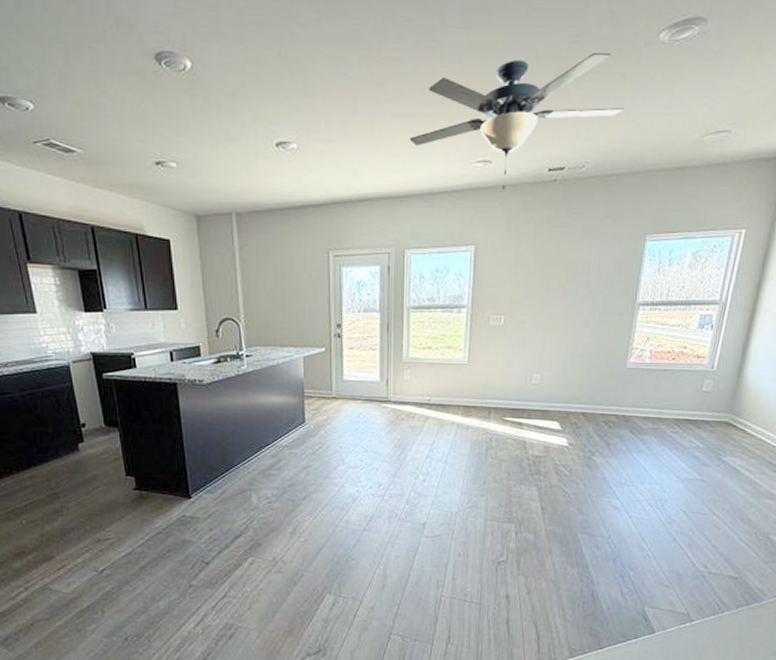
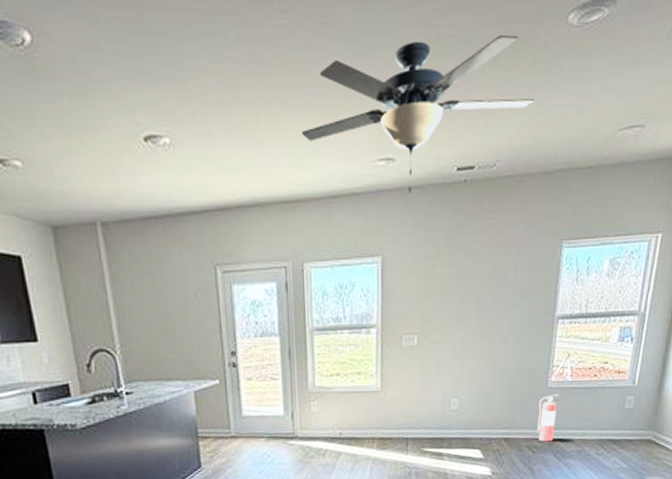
fire extinguisher: none [614,374,638,418] -> present [537,394,560,442]

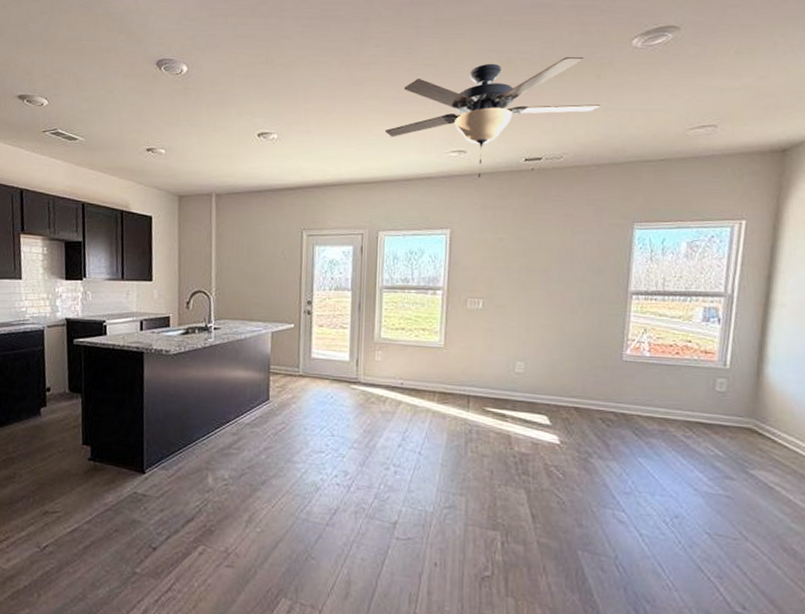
fire extinguisher: present [537,394,560,442] -> none [611,368,637,417]

